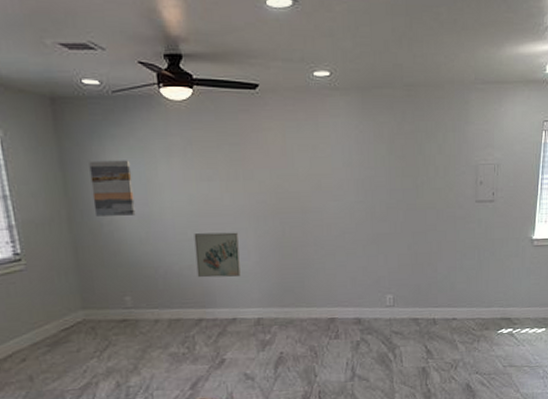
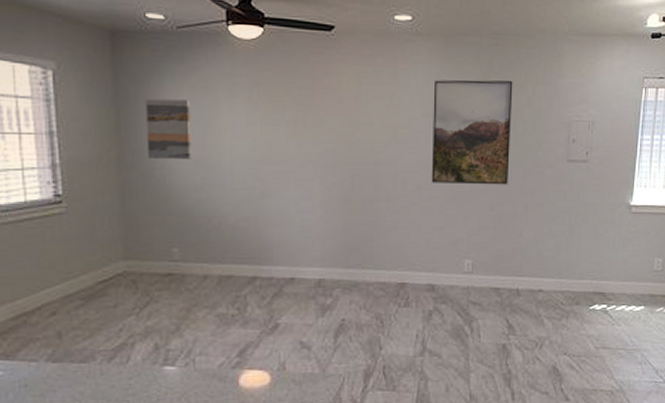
wall art: present [194,232,241,278] -> none [254,182,304,232]
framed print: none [352,130,425,227] -> present [431,80,513,185]

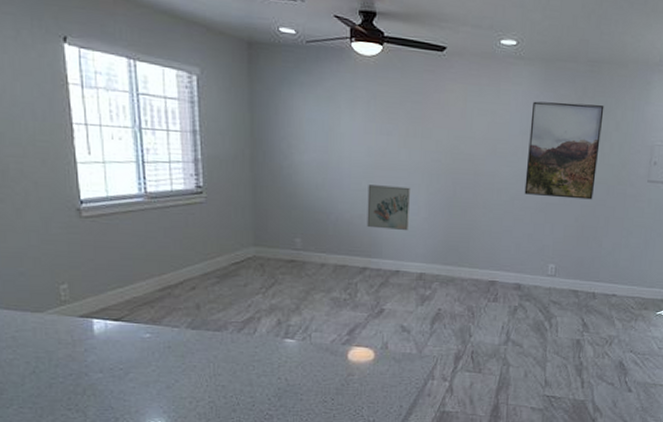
wall art: present [146,98,192,159] -> none [276,105,316,161]
wall art: none [254,182,304,232] -> present [367,185,411,231]

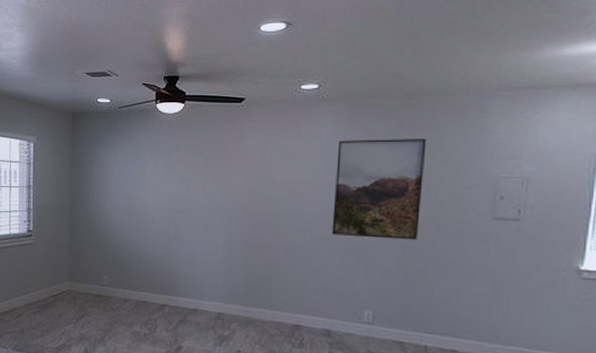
wall art: present [367,185,411,231] -> none [167,227,210,271]

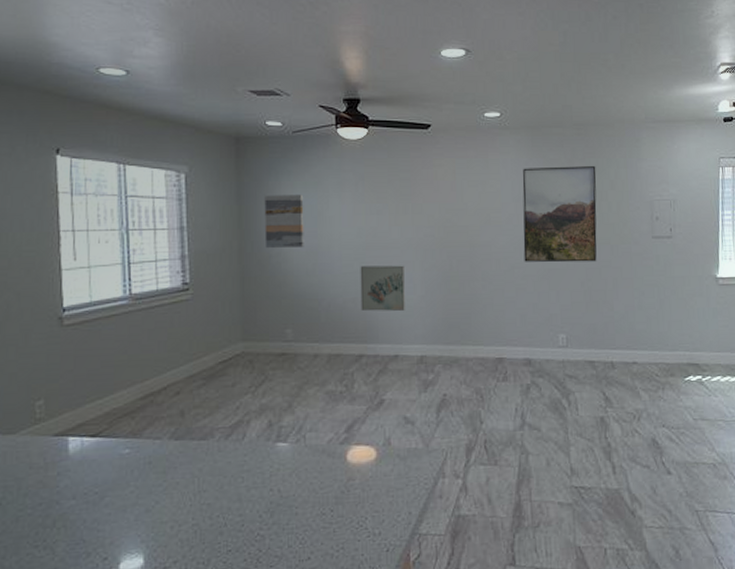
wall art: none [90,161,125,207] -> present [264,194,304,248]
wall art: none [167,227,210,271] -> present [360,265,406,312]

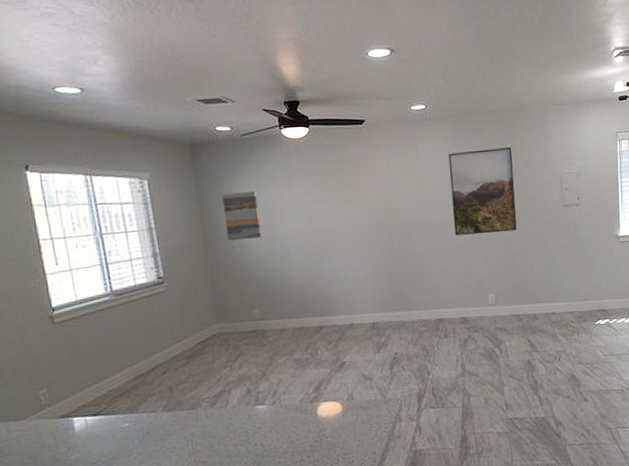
wall art: present [360,265,406,312] -> none [313,246,356,289]

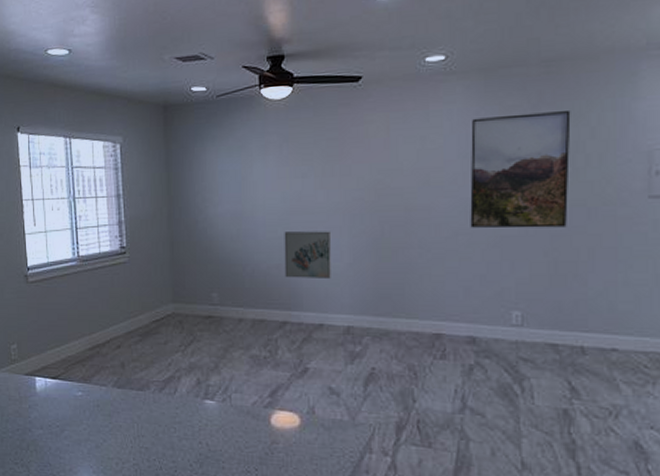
wall art: present [222,191,262,241] -> none [191,159,229,213]
wall art: none [313,246,356,289] -> present [284,231,332,280]

